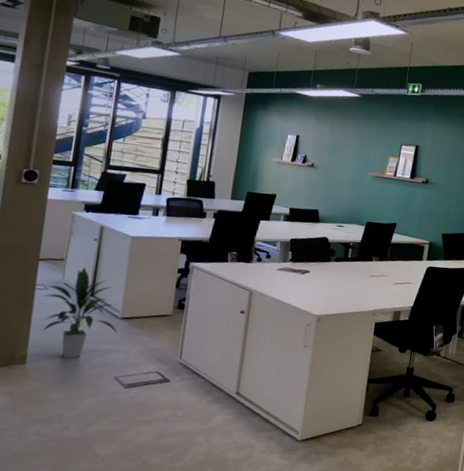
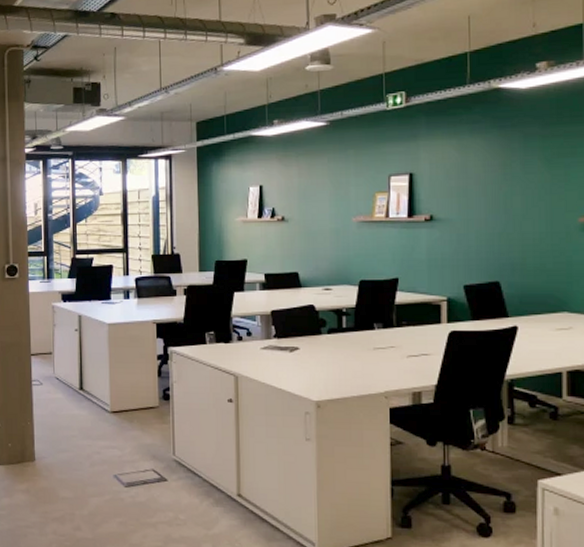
indoor plant: present [42,267,119,359] -> none [39,360,111,456]

